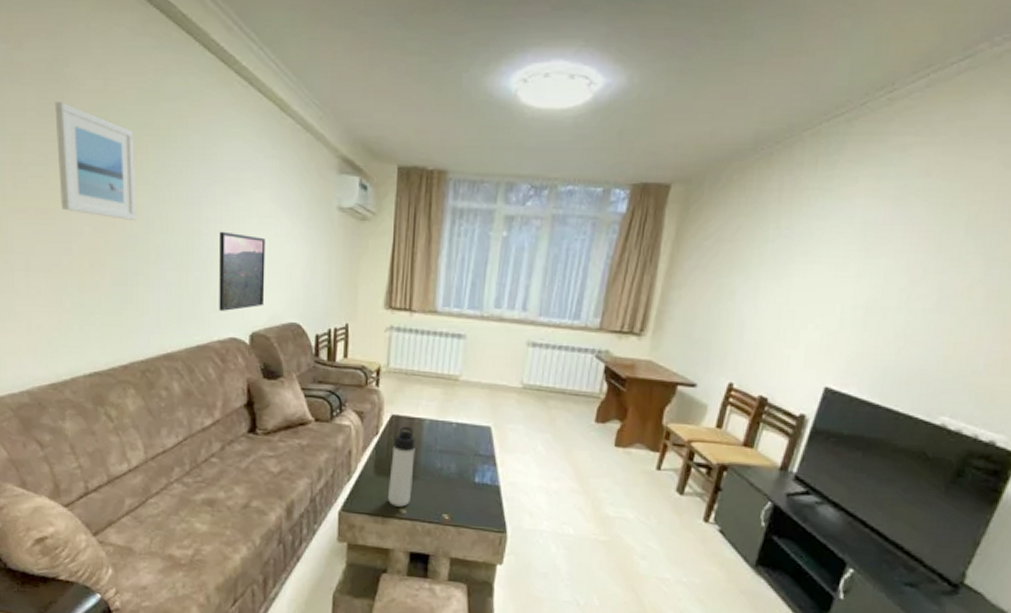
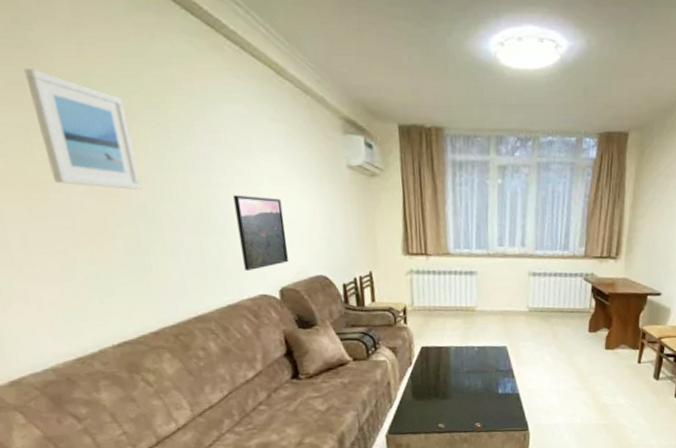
thermos bottle: present [388,426,416,507] -> none [426,354,447,423]

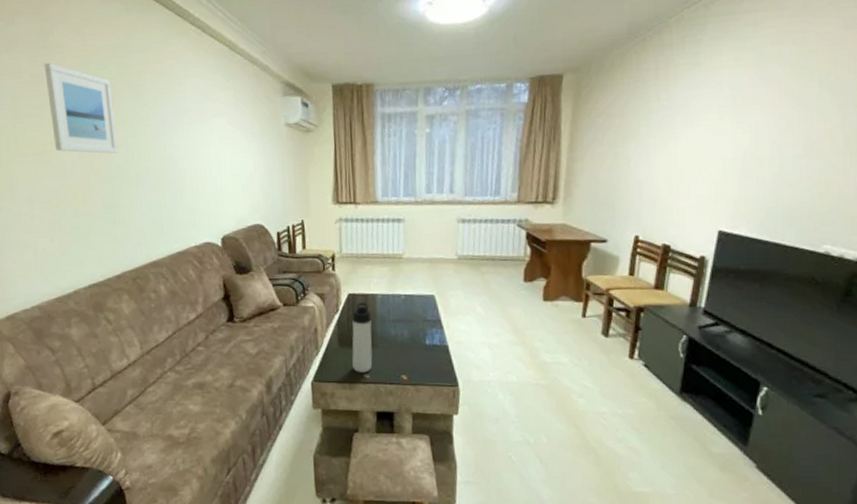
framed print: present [233,195,289,271] -> none [188,154,231,221]
thermos bottle: none [426,354,447,423] -> present [352,302,373,373]

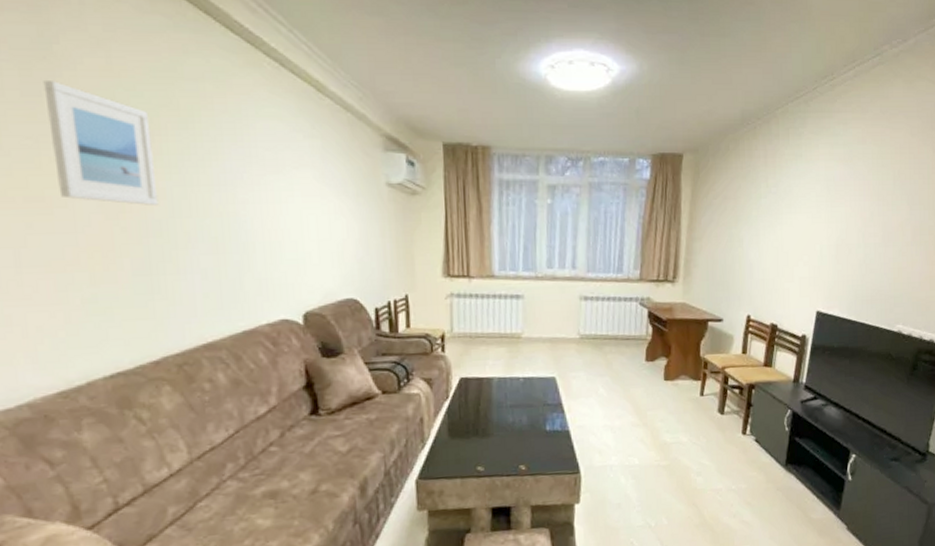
thermos bottle: present [352,302,373,373] -> none [464,386,488,466]

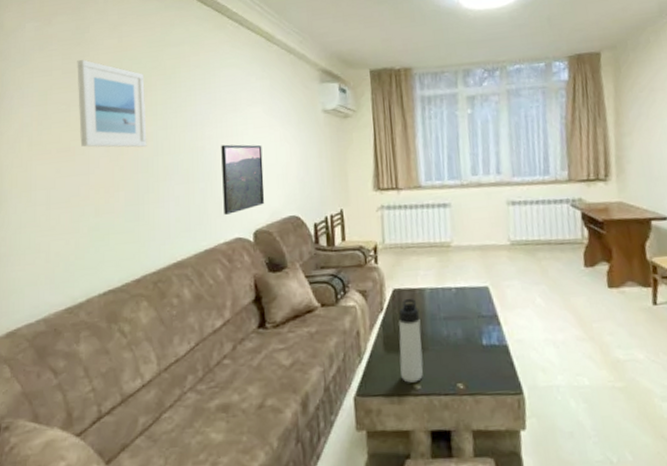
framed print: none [259,212,317,293] -> present [221,144,265,215]
thermos bottle: none [464,386,488,466] -> present [398,298,423,383]

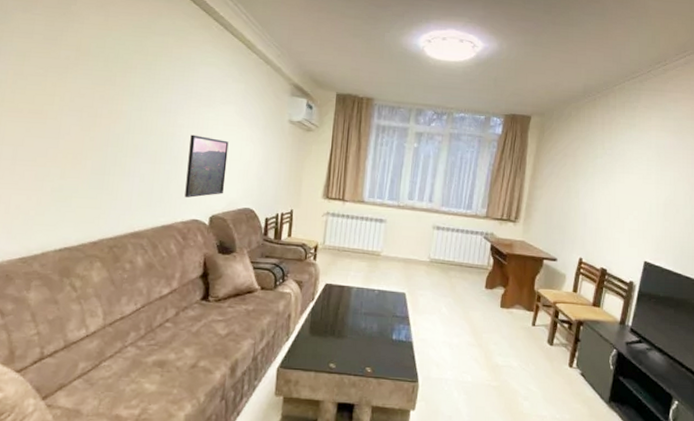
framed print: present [77,60,147,148] -> none [53,30,126,123]
thermos bottle: present [398,298,423,383] -> none [320,293,345,362]

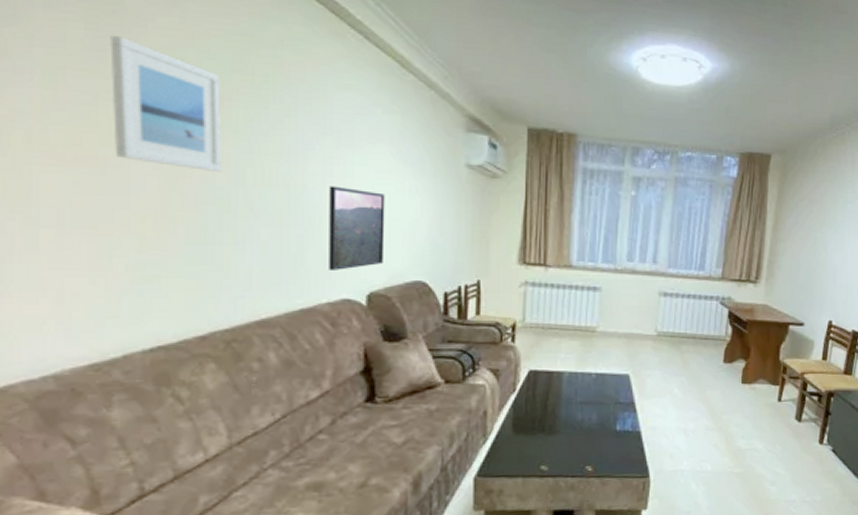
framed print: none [53,30,126,123] -> present [110,36,222,172]

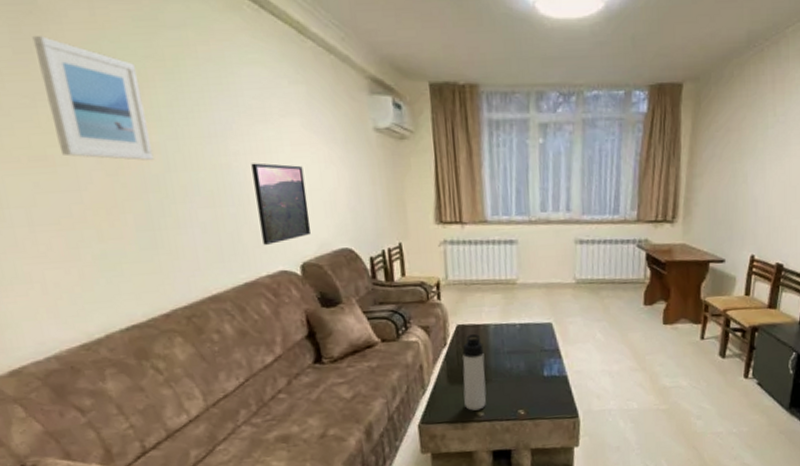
thermos bottle: none [528,380,555,465] -> present [462,333,487,411]

